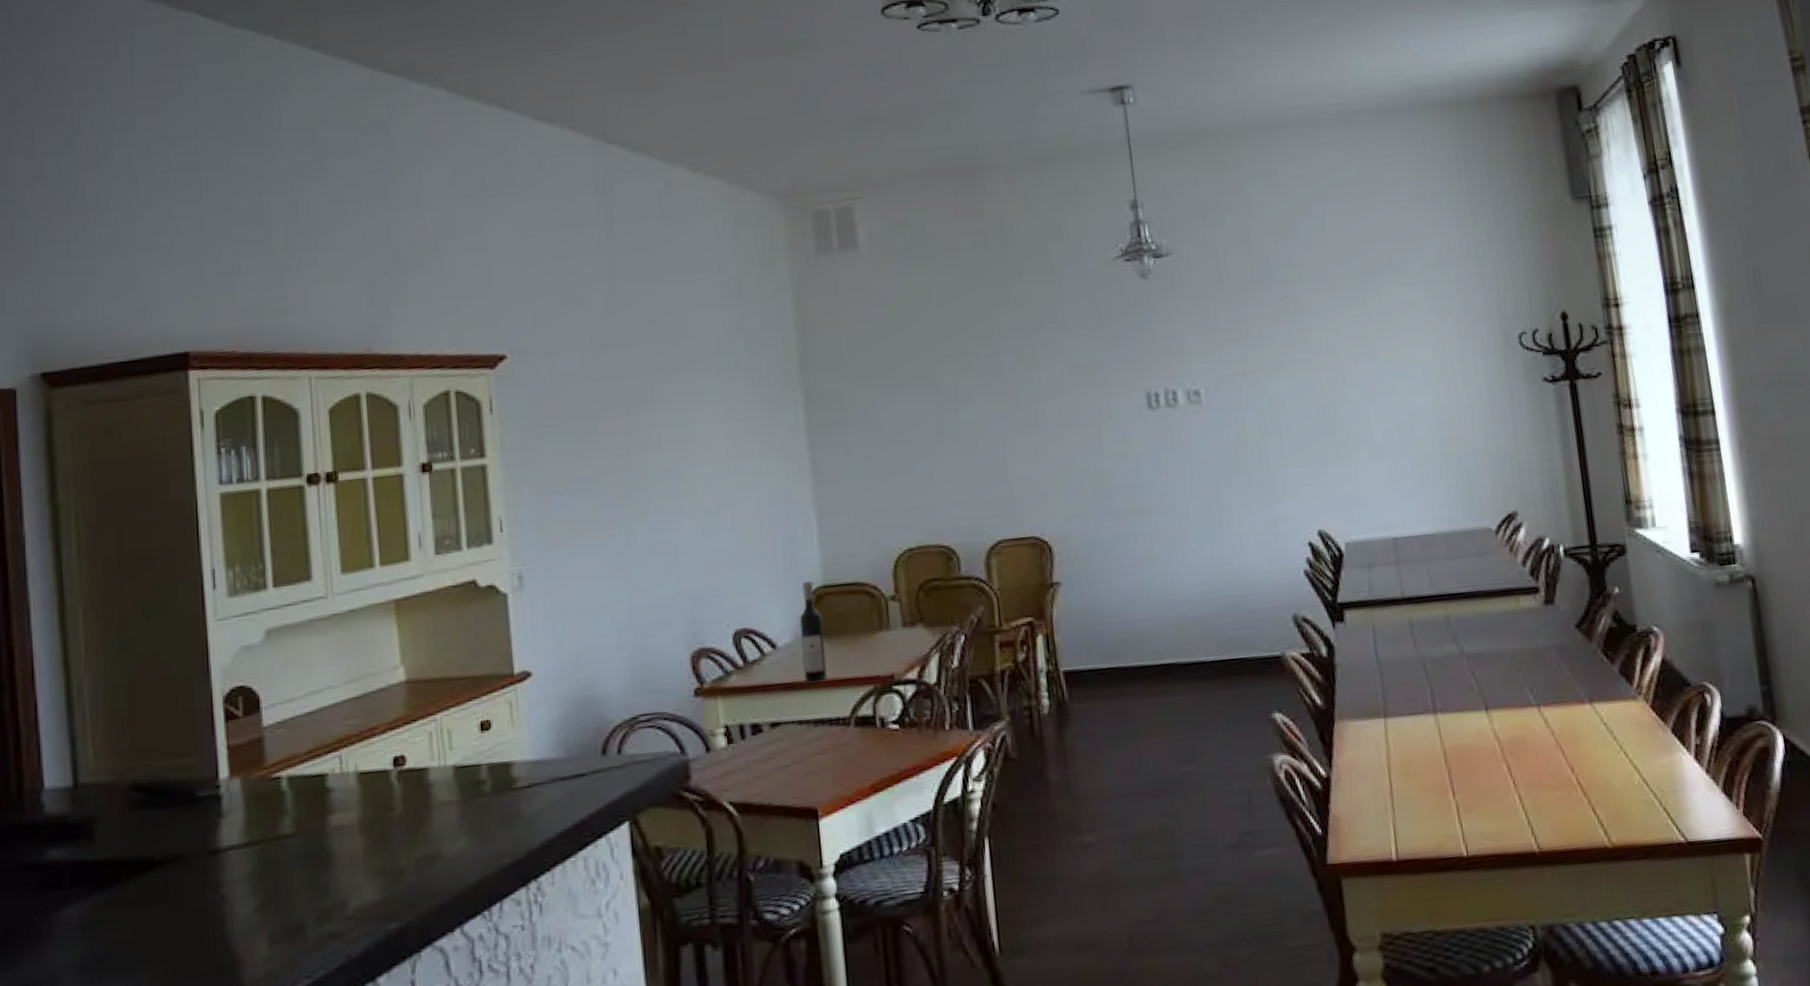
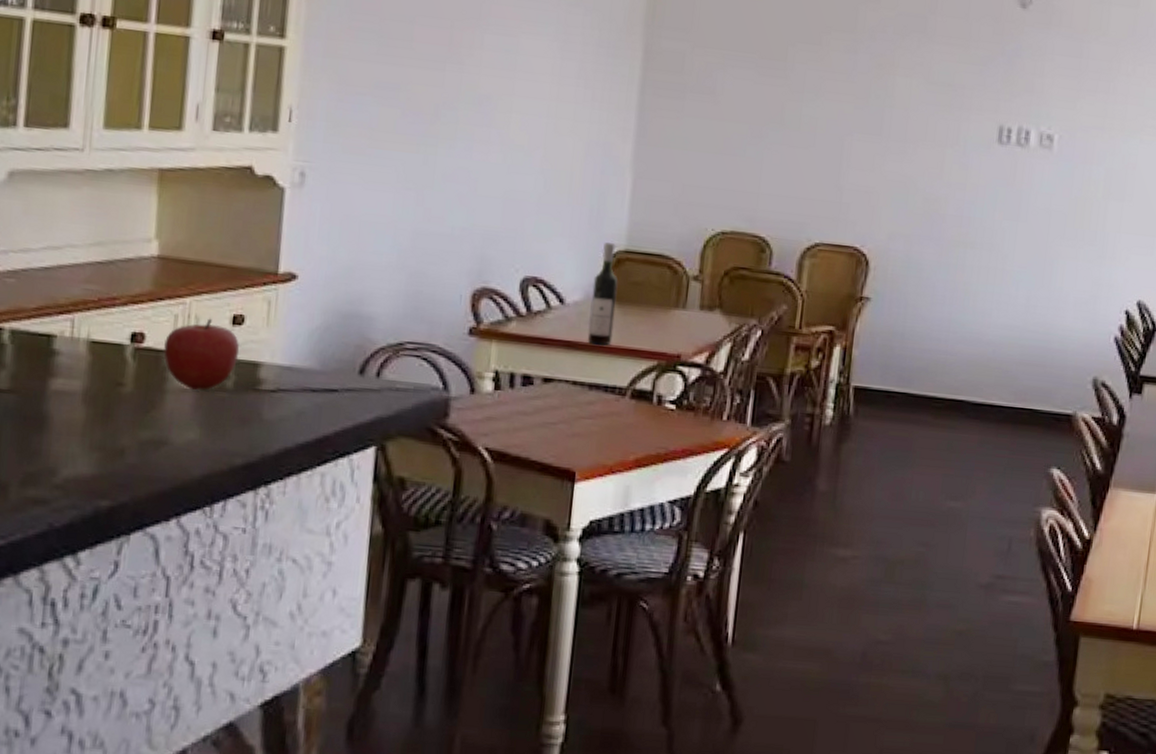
fruit: none [424,729,491,800] -> present [164,318,240,390]

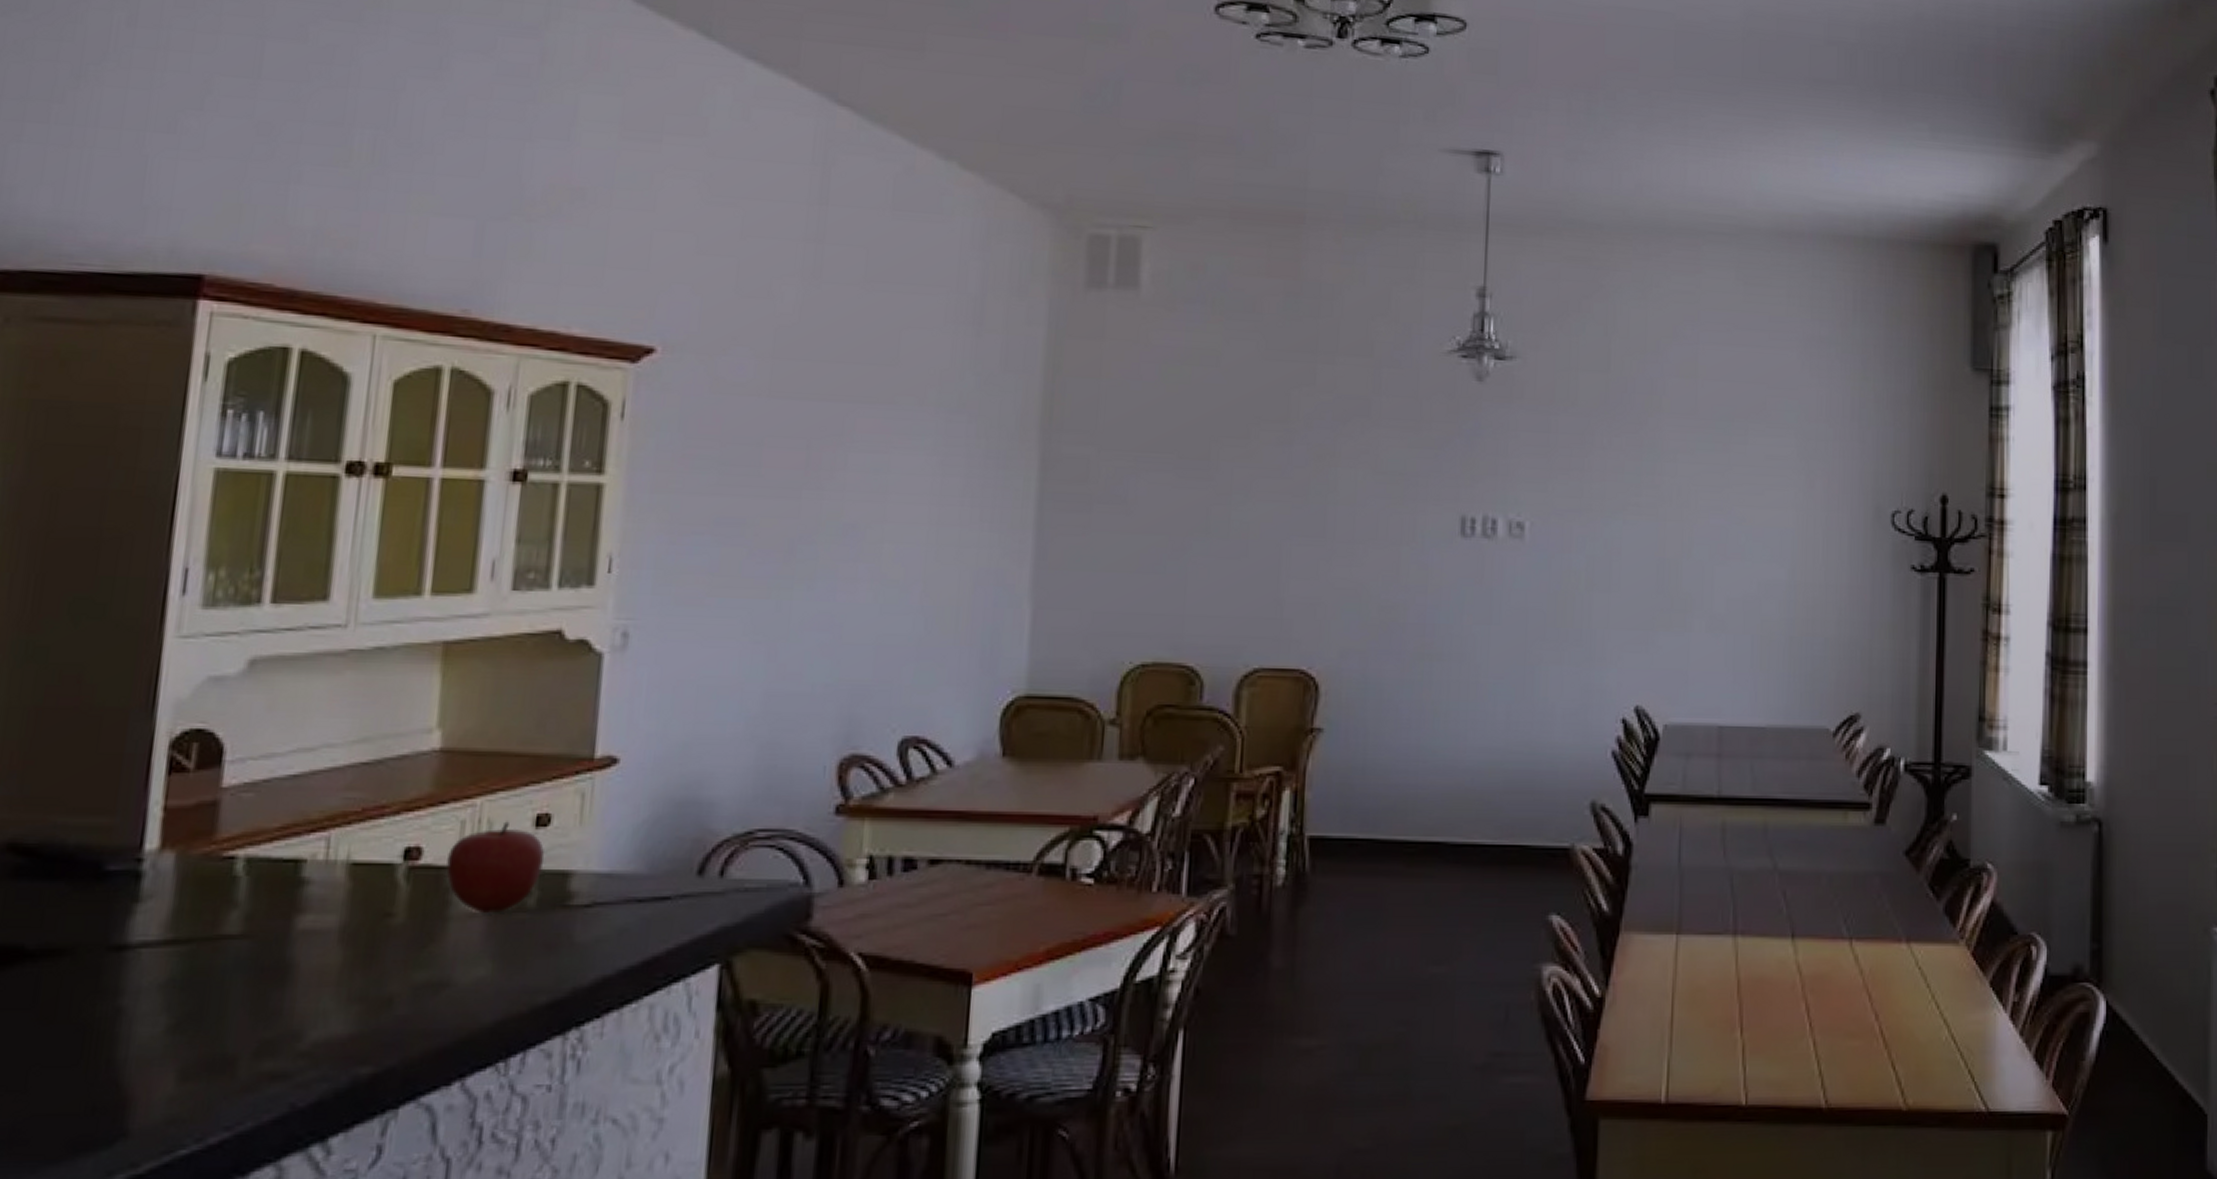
bottle: present [587,241,618,345] -> none [982,687,1019,813]

